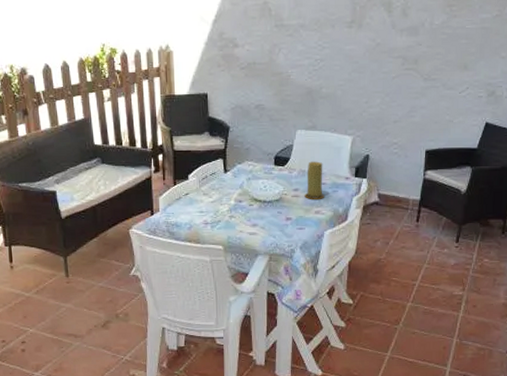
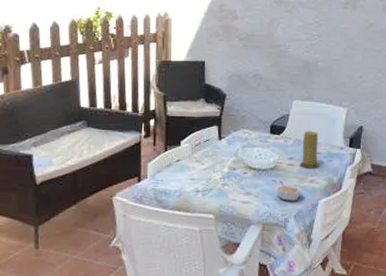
legume: none [281,213,308,232] -> present [275,181,302,201]

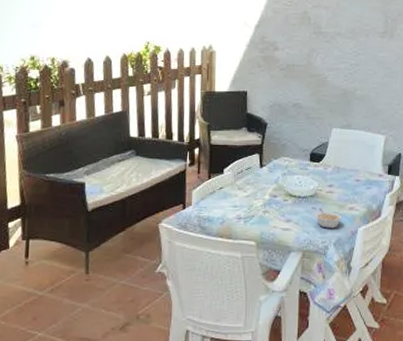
candle: present [299,131,319,168] -> none [339,158,358,196]

